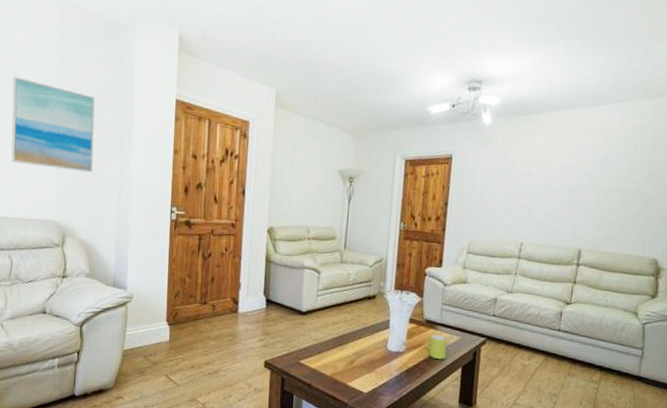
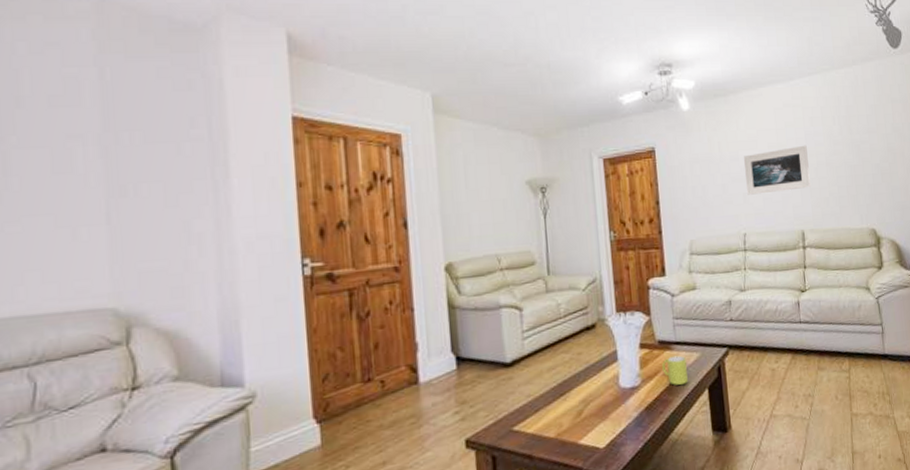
wall art: present [11,76,95,173] -> none [15,105,170,233]
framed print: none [532,169,602,211] -> present [743,145,811,195]

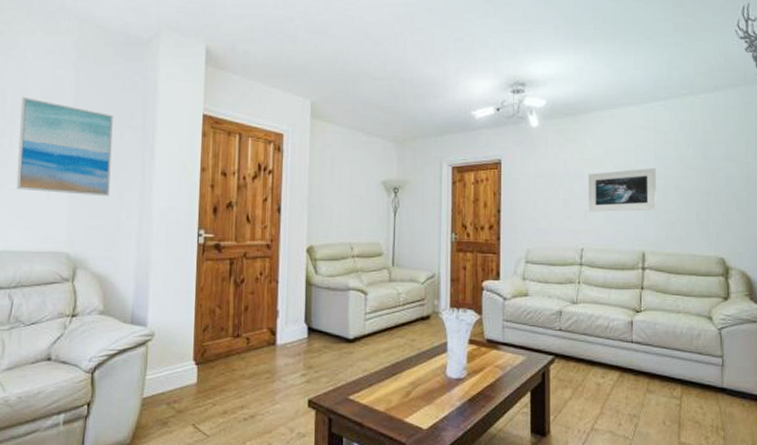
wall art: none [15,105,170,233] -> present [16,96,113,197]
mug: present [662,355,688,385] -> none [488,356,511,383]

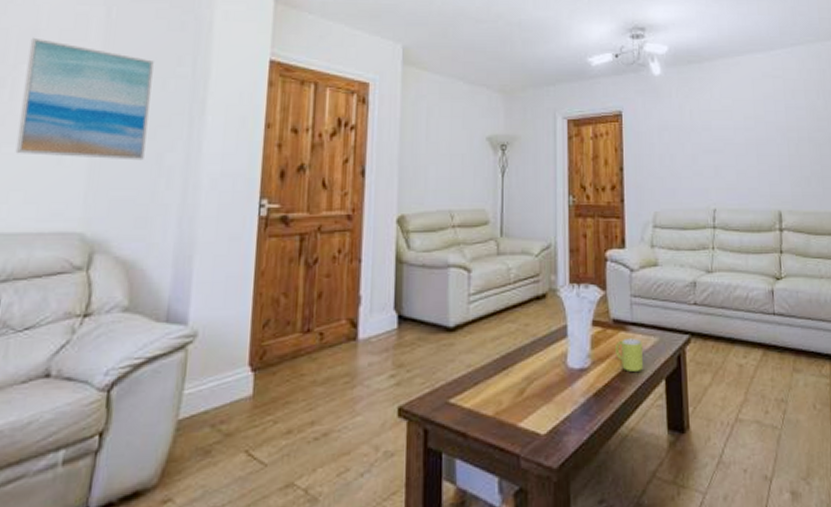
mug: none [488,356,511,383] -> present [615,338,643,372]
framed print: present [587,167,656,212] -> none [716,118,790,168]

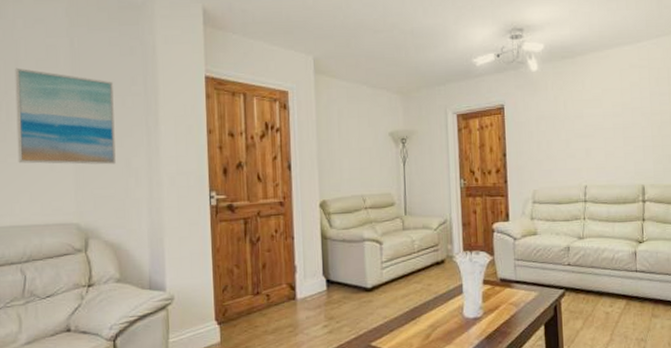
mug: present [615,338,643,372] -> none [503,293,526,319]

